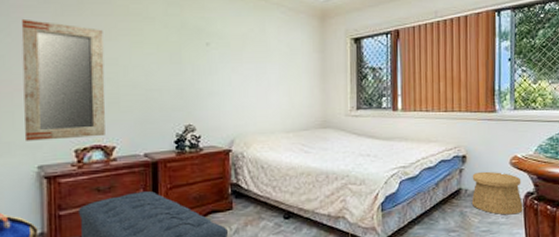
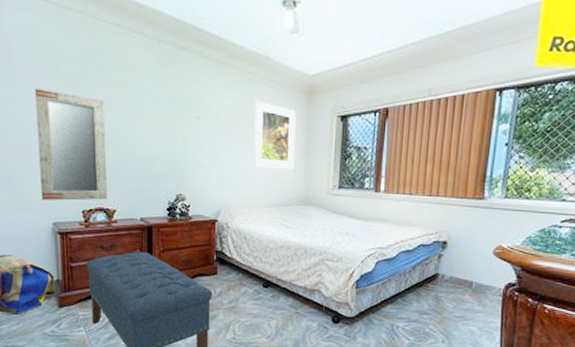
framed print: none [267,25,311,93] -> present [254,100,296,169]
basket: present [471,171,523,215] -> none [447,258,504,304]

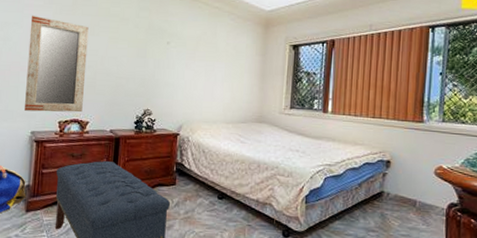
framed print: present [254,100,296,169] -> none [215,30,254,90]

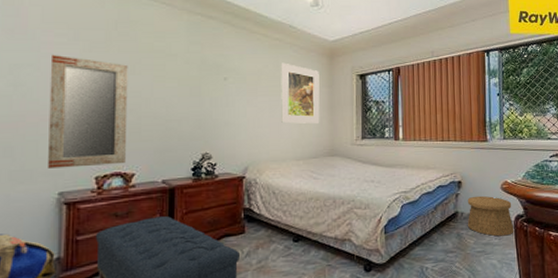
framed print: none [215,30,254,90] -> present [281,62,320,124]
basket: none [392,177,445,223] -> present [467,195,514,237]

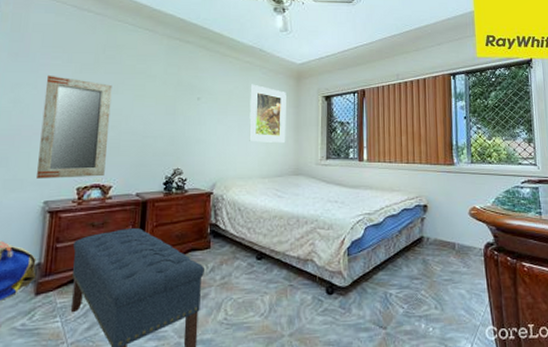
basket: present [467,195,514,237] -> none [433,221,484,265]

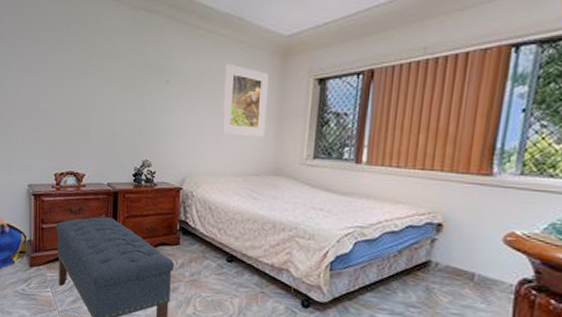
home mirror: present [37,74,112,179] -> none [18,55,79,164]

